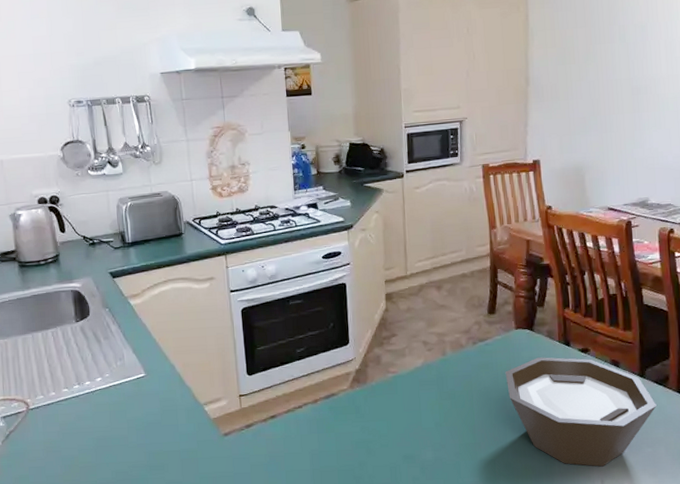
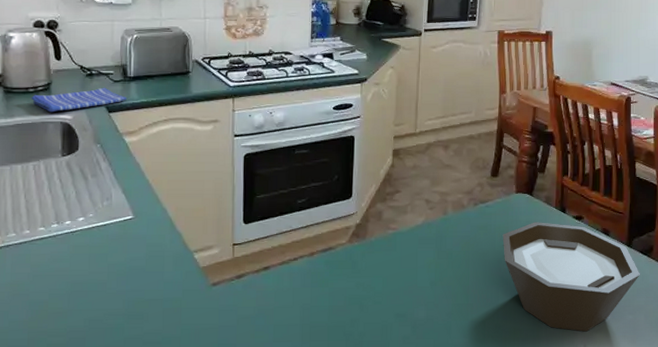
dish towel: none [43,254,128,282] -> present [31,87,127,113]

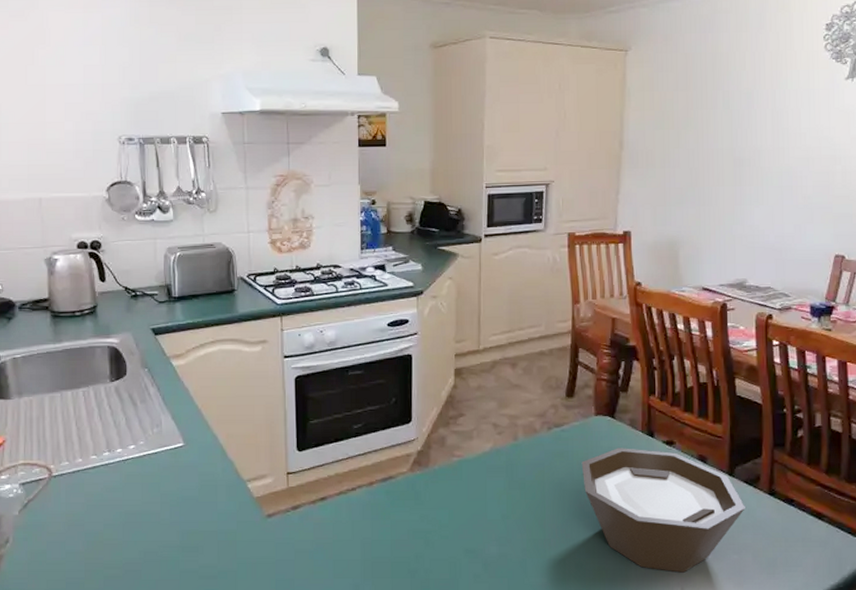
dish towel: present [31,87,127,113] -> none [78,309,172,337]

